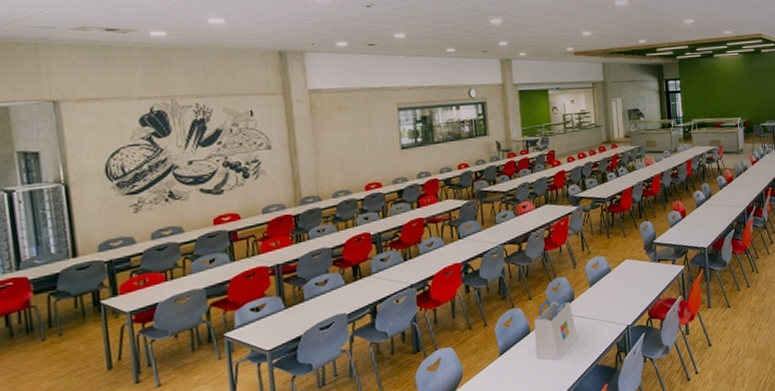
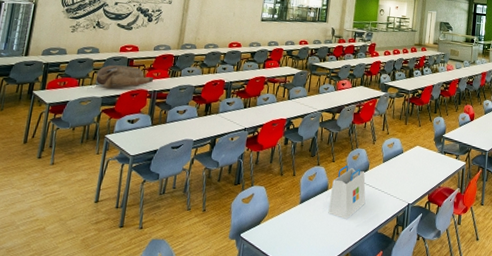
jacket: none [188,240,273,275] -> present [96,65,154,88]

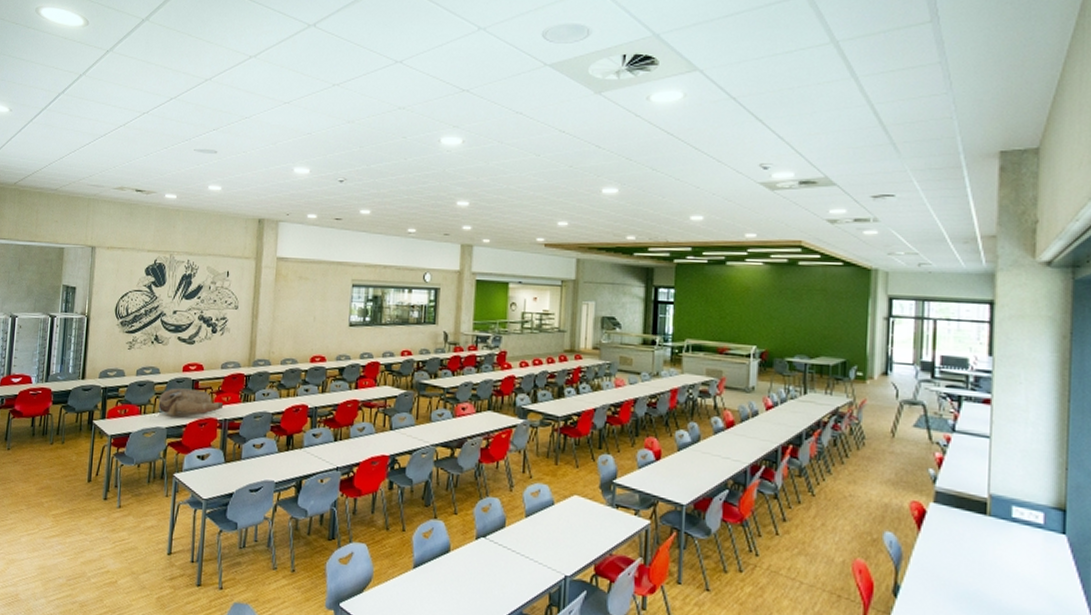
shopping bag: present [328,164,366,220] -> none [452,518,503,594]

